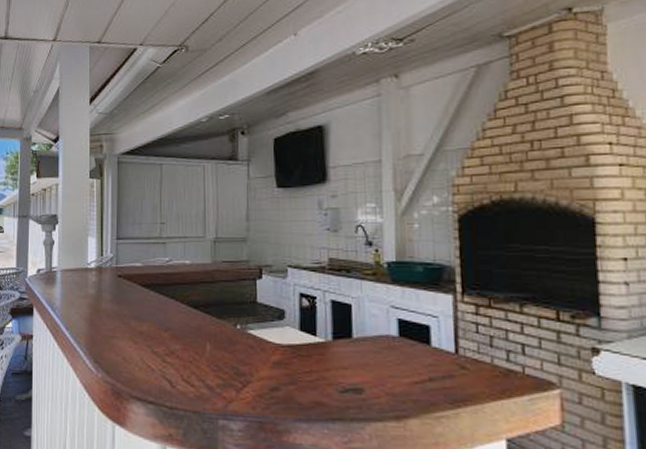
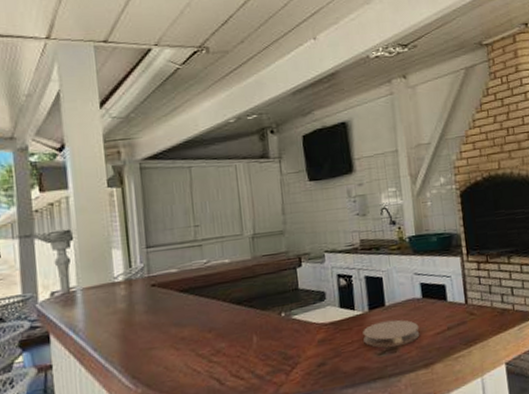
coaster: none [324,355,393,387] -> present [363,319,420,348]

